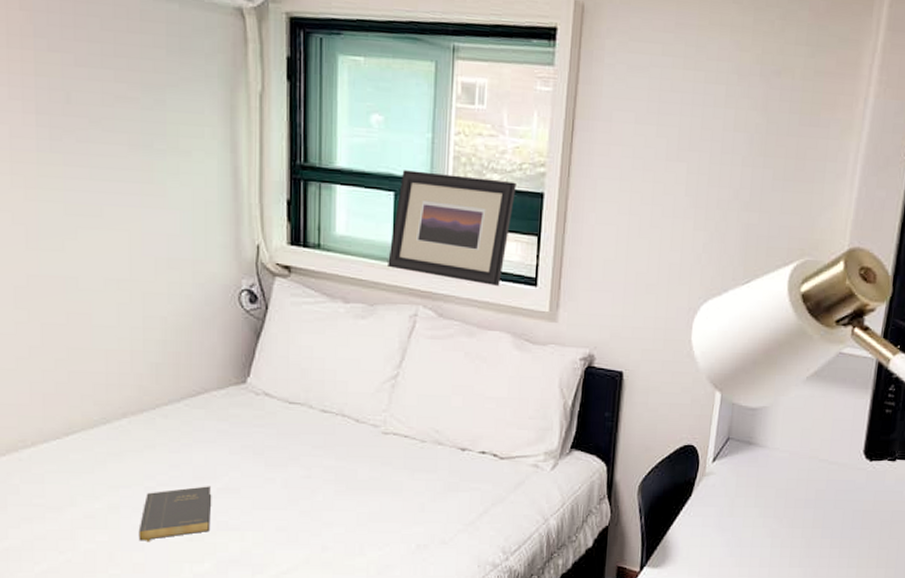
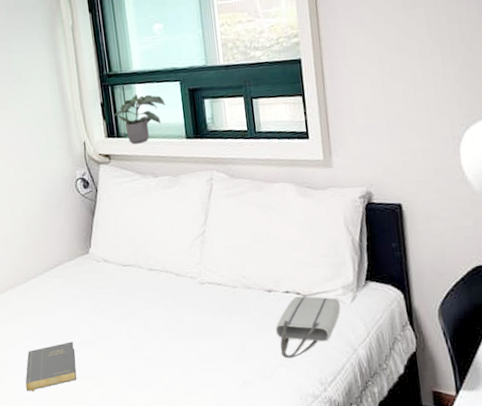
potted plant: none [300,196,373,260] -> present [112,94,166,144]
picture frame: present [388,170,516,287] -> none [182,55,277,145]
tote bag: none [463,458,539,524] -> present [275,296,341,359]

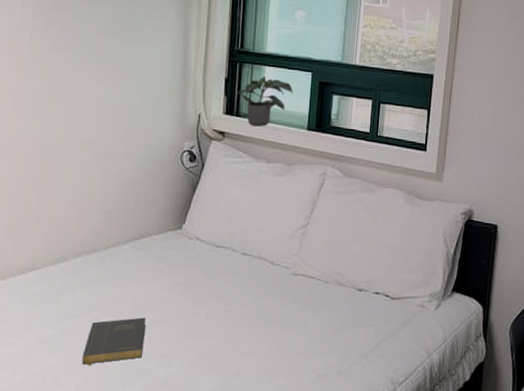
tote bag: present [275,296,341,359] -> none [358,299,425,357]

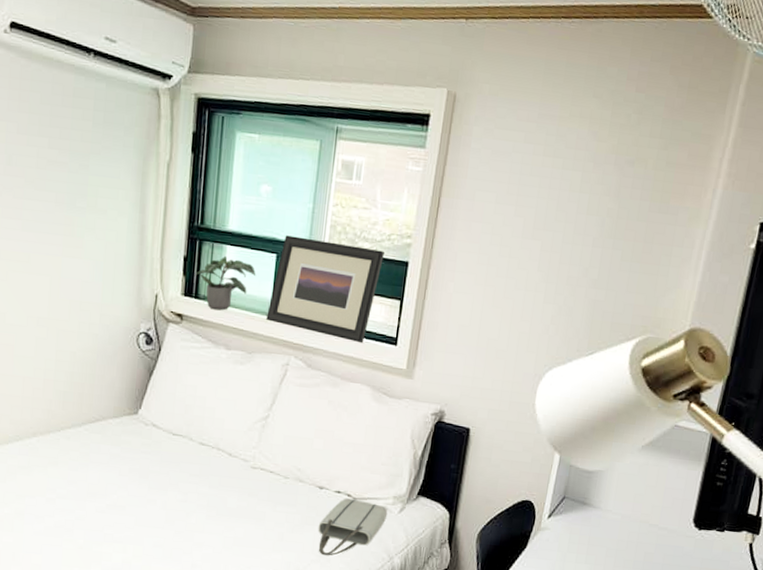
book: present [82,317,146,366] -> none [38,501,101,547]
picture frame: none [304,55,411,151] -> present [266,235,384,344]
tote bag: none [358,299,425,357] -> present [318,498,388,556]

